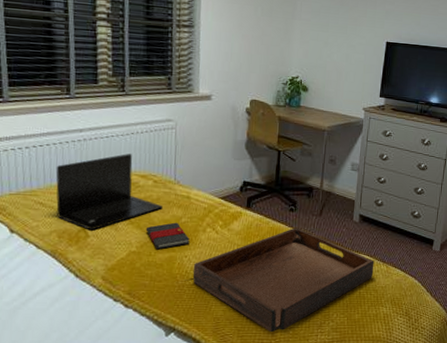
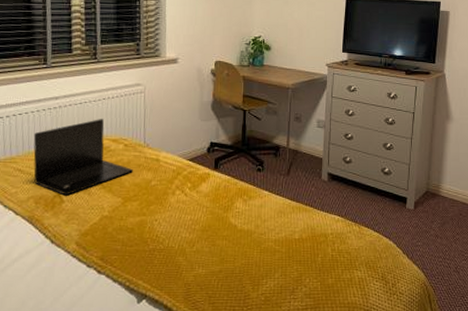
book: present [145,222,190,250] -> none [117,185,160,214]
serving tray: present [192,227,374,333] -> none [163,188,346,299]

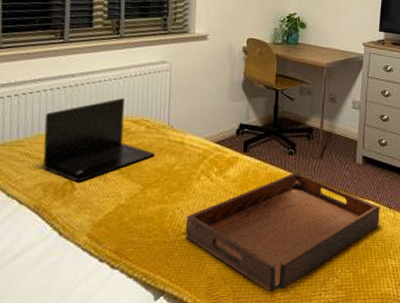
serving tray: none [163,188,346,299] -> present [185,172,380,293]

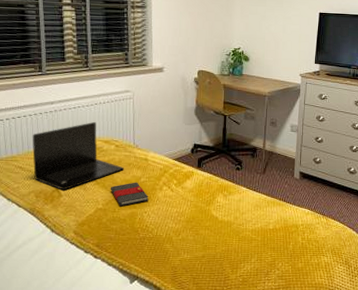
book: none [136,170,183,202] -> present [110,182,149,207]
serving tray: present [185,172,380,293] -> none [152,185,315,280]

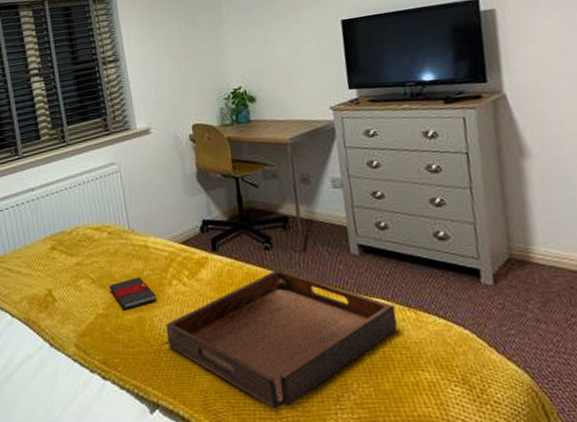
laptop: present [32,122,124,191] -> none [17,206,122,294]
serving tray: none [152,185,315,280] -> present [165,270,398,410]

